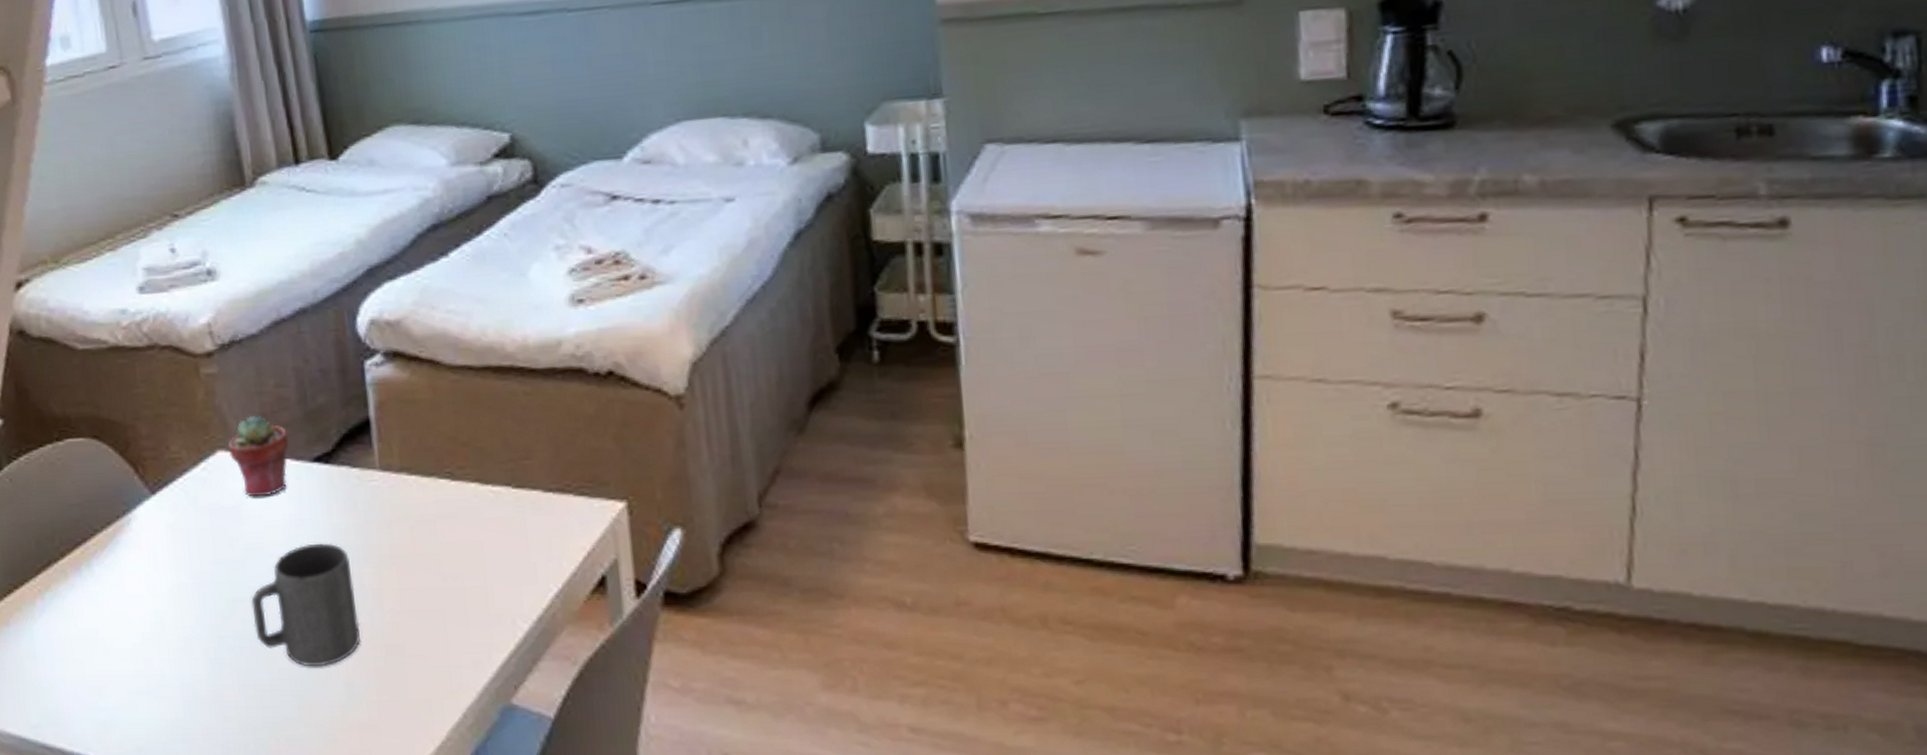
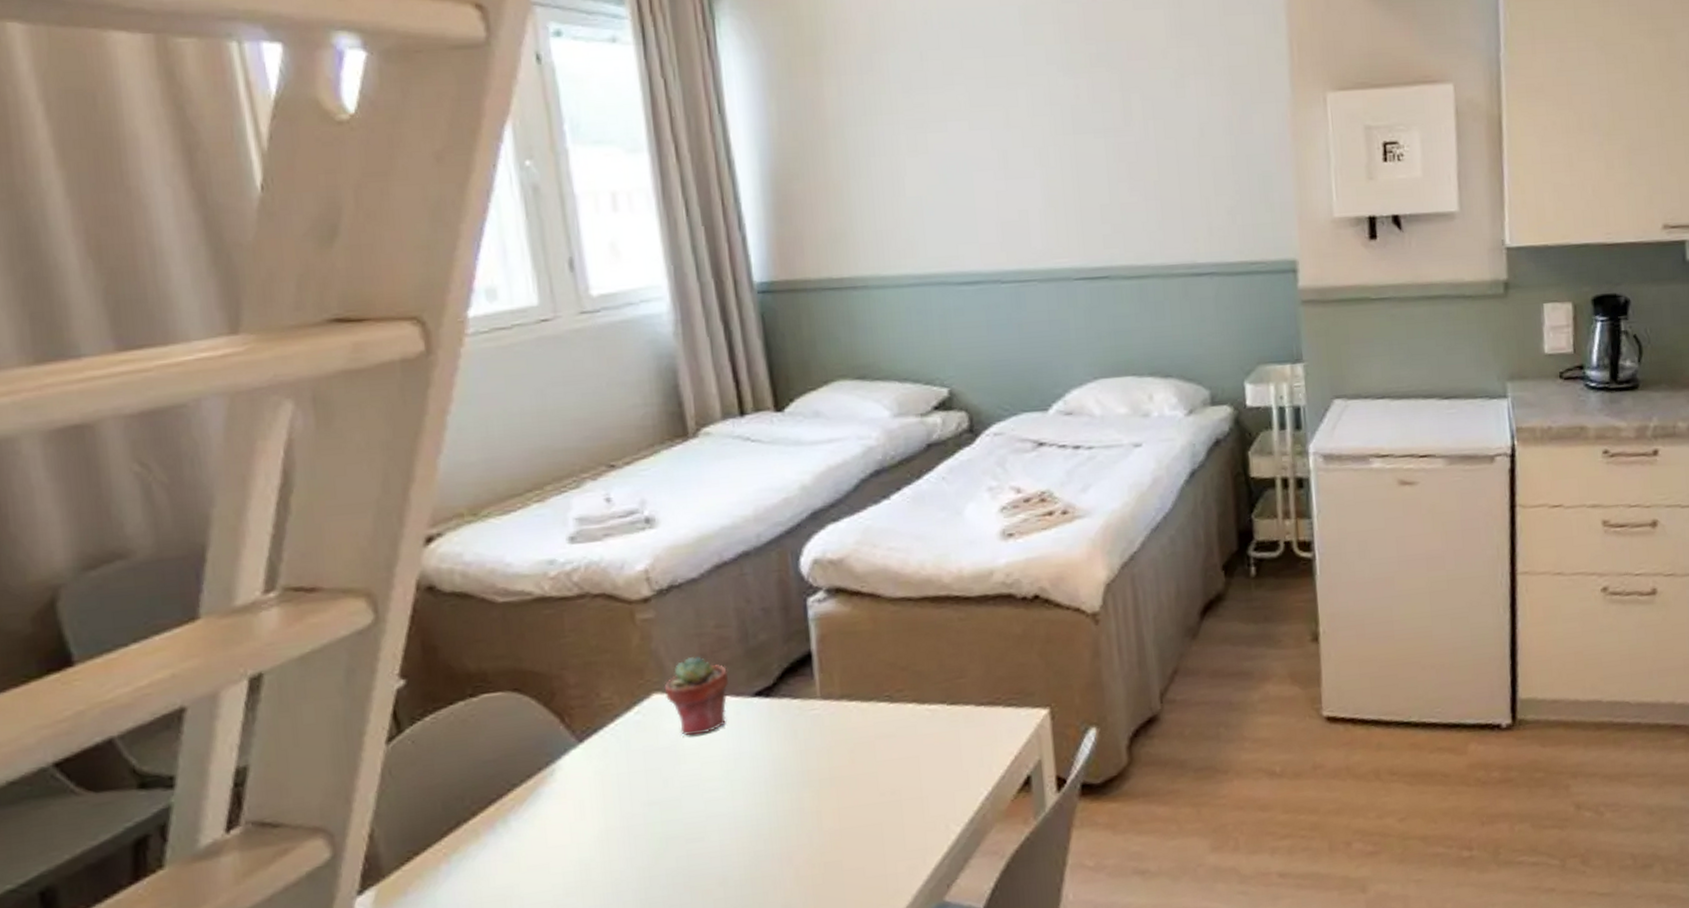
mug: present [251,543,361,667] -> none [686,772,799,895]

